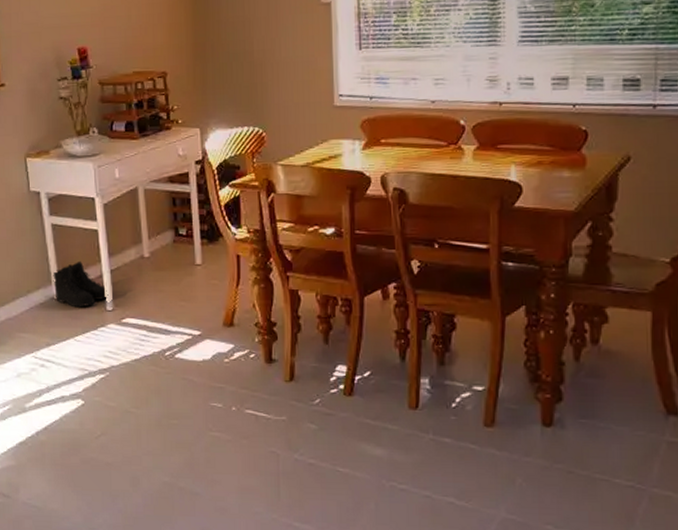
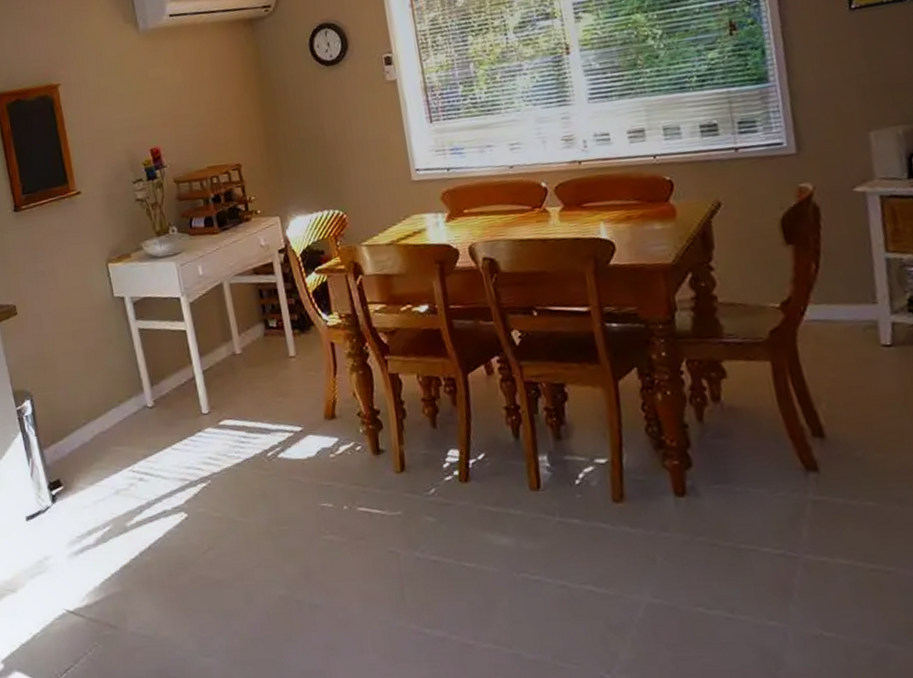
boots: present [53,260,109,308] -> none [144,364,203,414]

